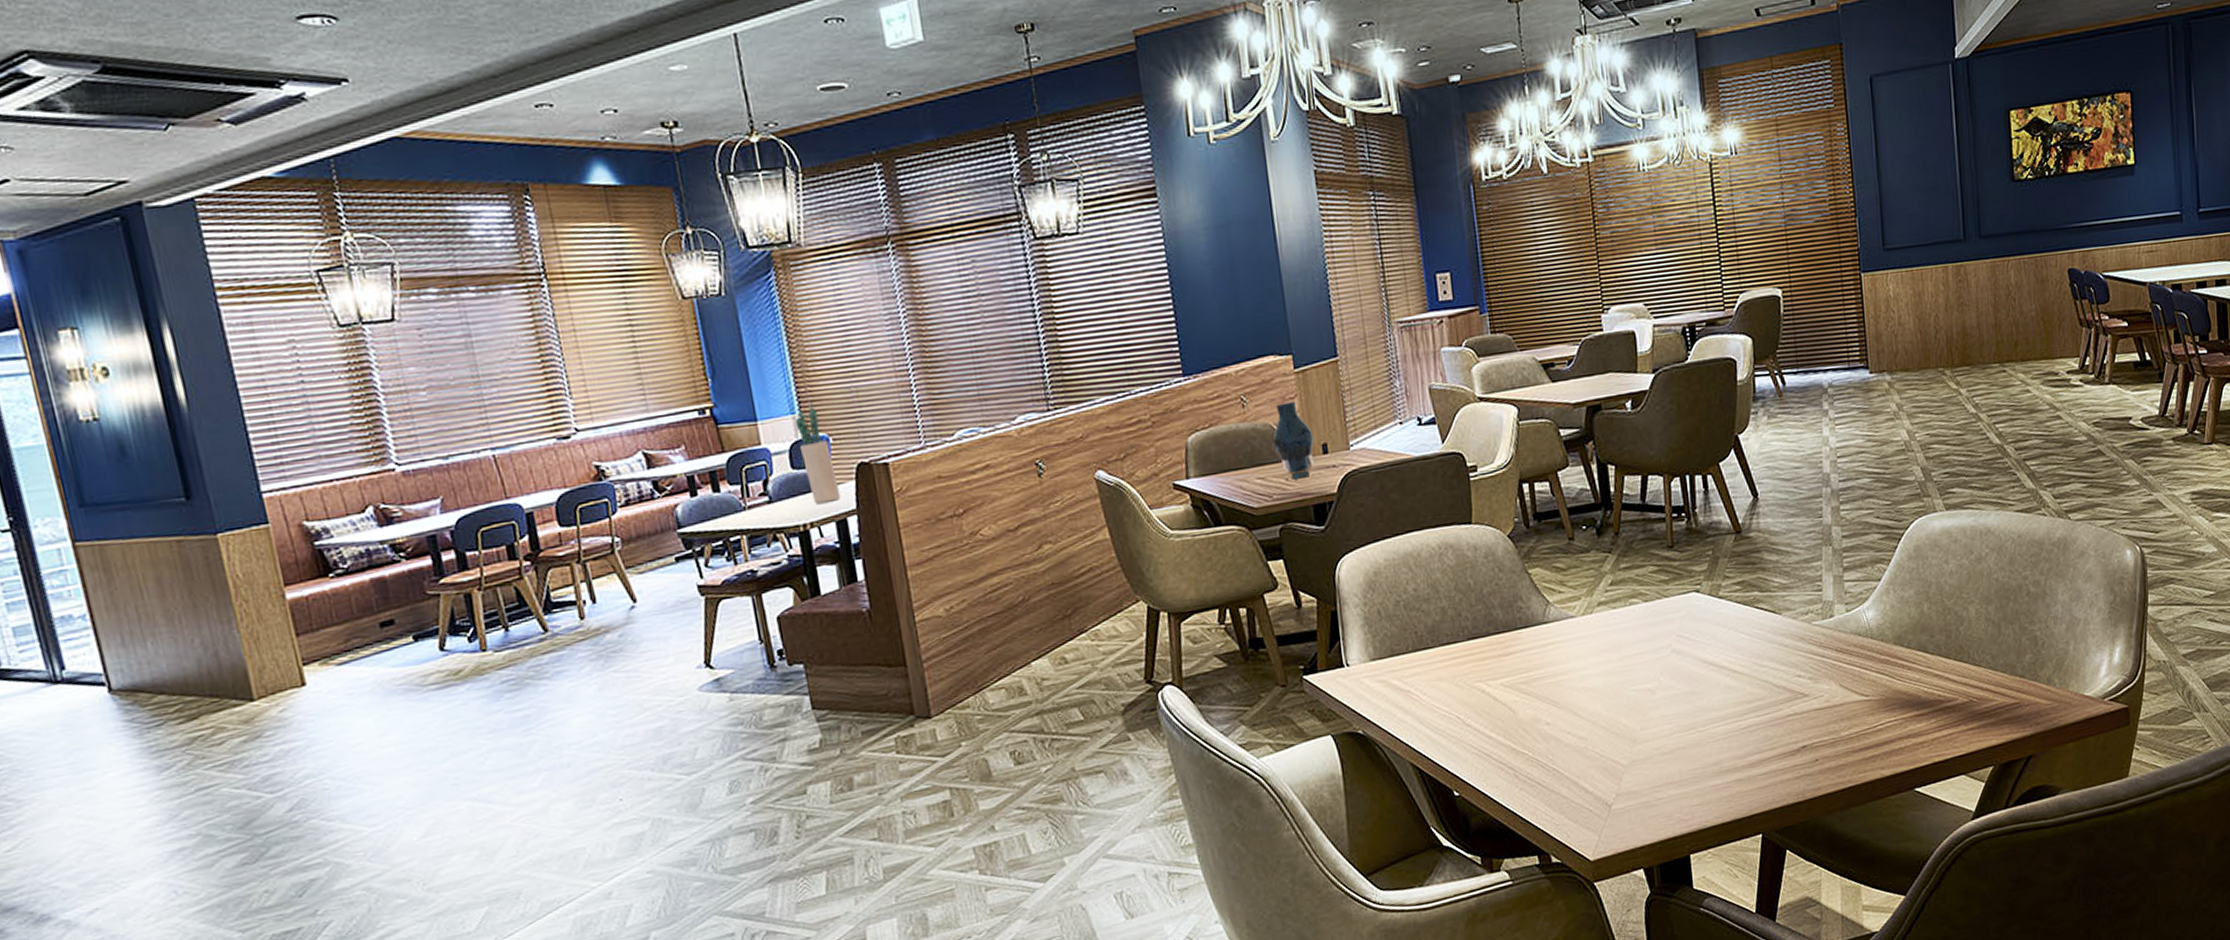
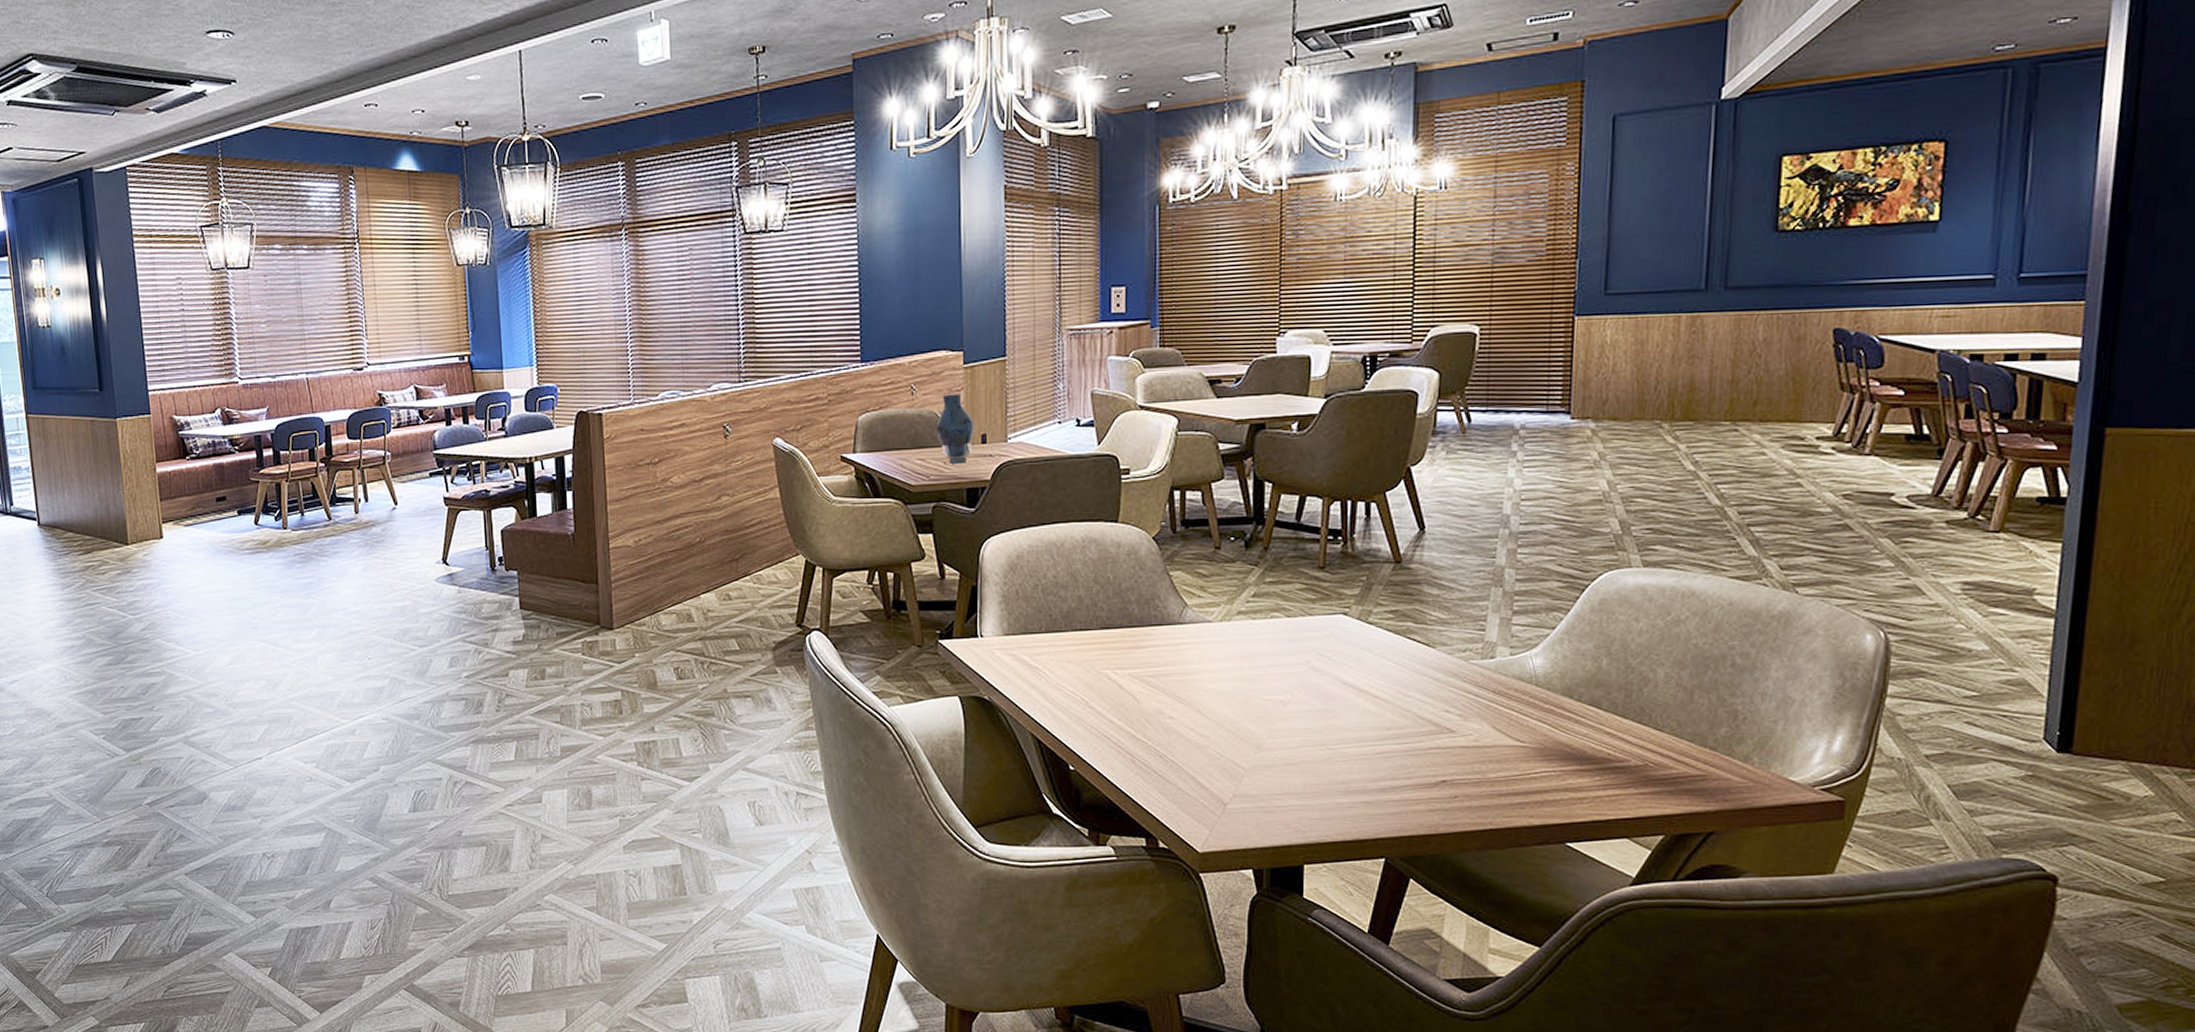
vase: present [795,400,841,505] -> none [532,356,561,443]

